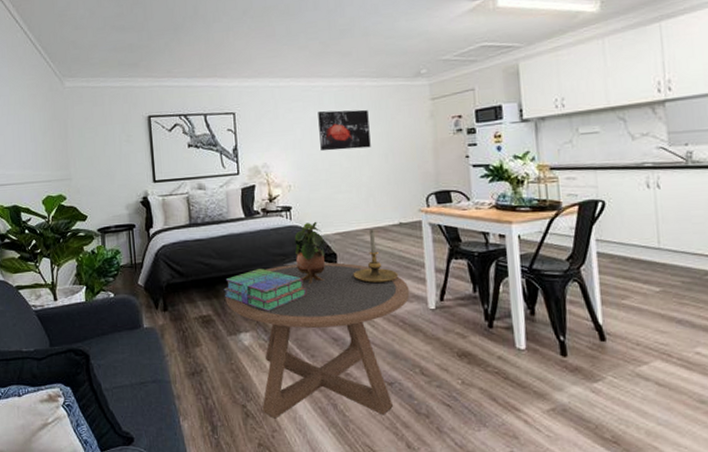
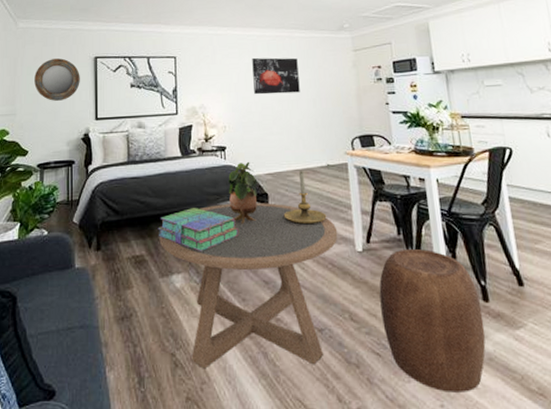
home mirror: none [87,119,135,164] -> present [34,58,80,101]
stool: none [451,305,561,440] -> present [379,248,486,392]

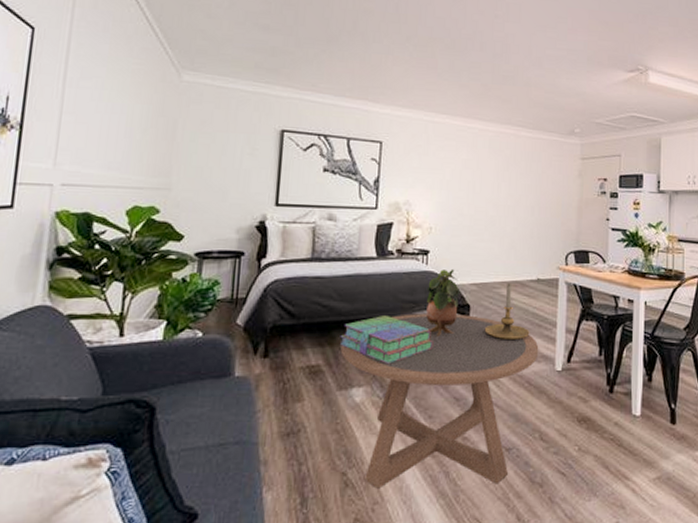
home mirror: present [34,58,80,101] -> none [199,125,260,178]
wall art: present [252,57,300,95] -> none [468,153,520,198]
stool: present [379,248,486,392] -> none [572,370,668,510]

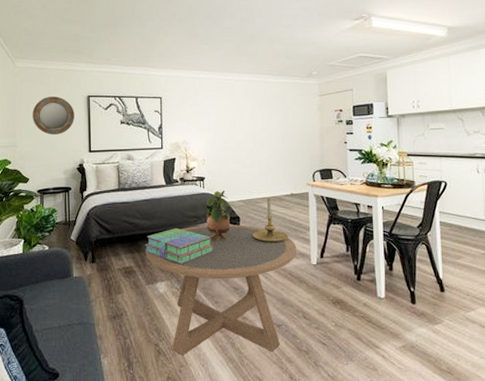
home mirror: none [199,125,260,178] -> present [33,96,75,135]

